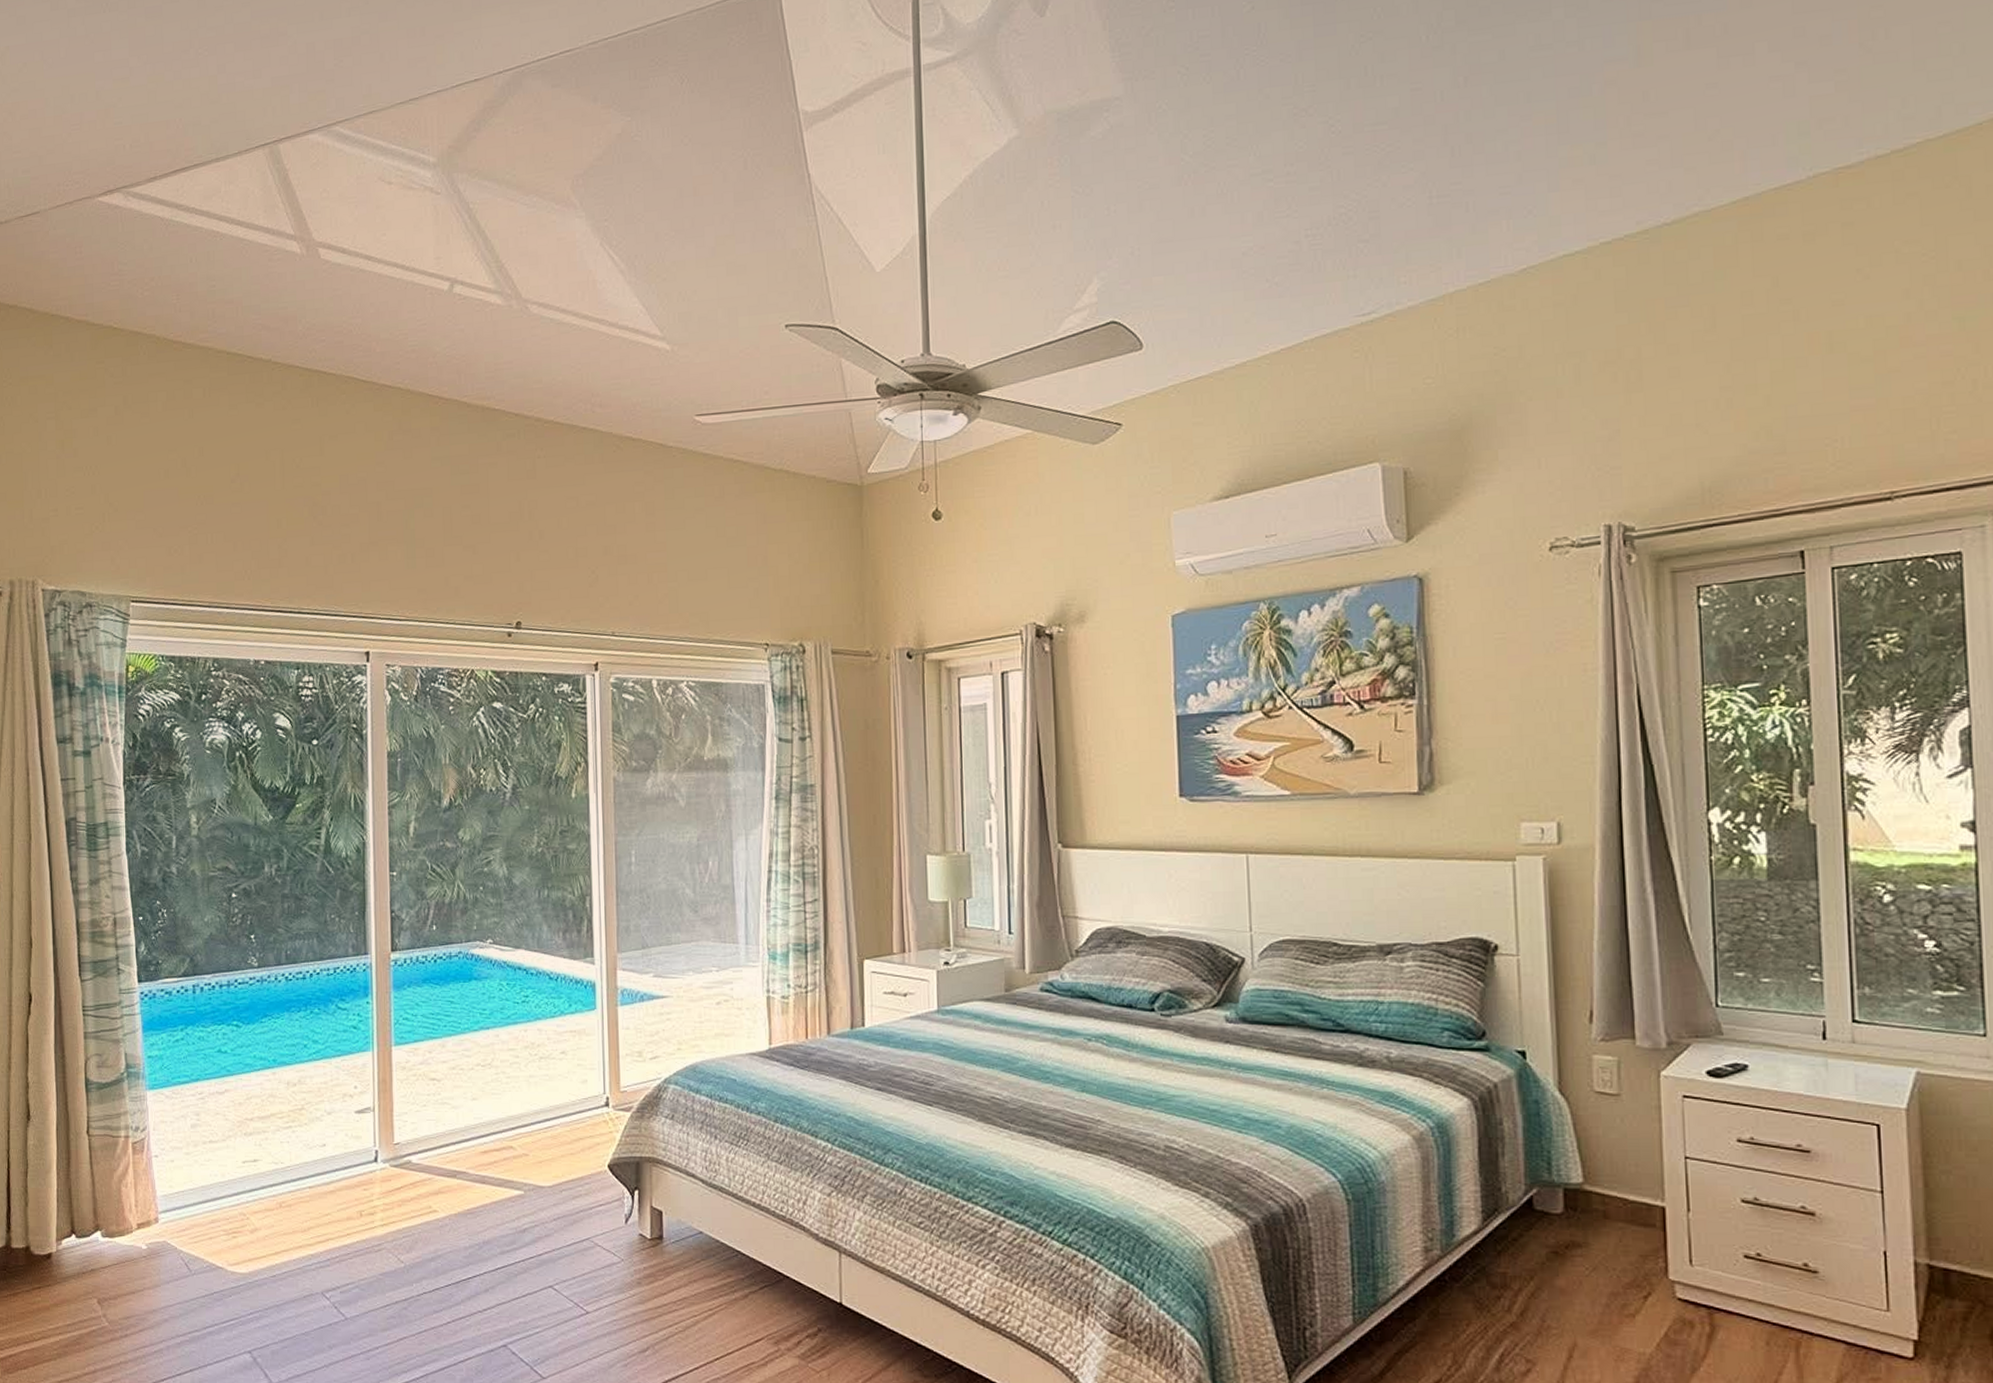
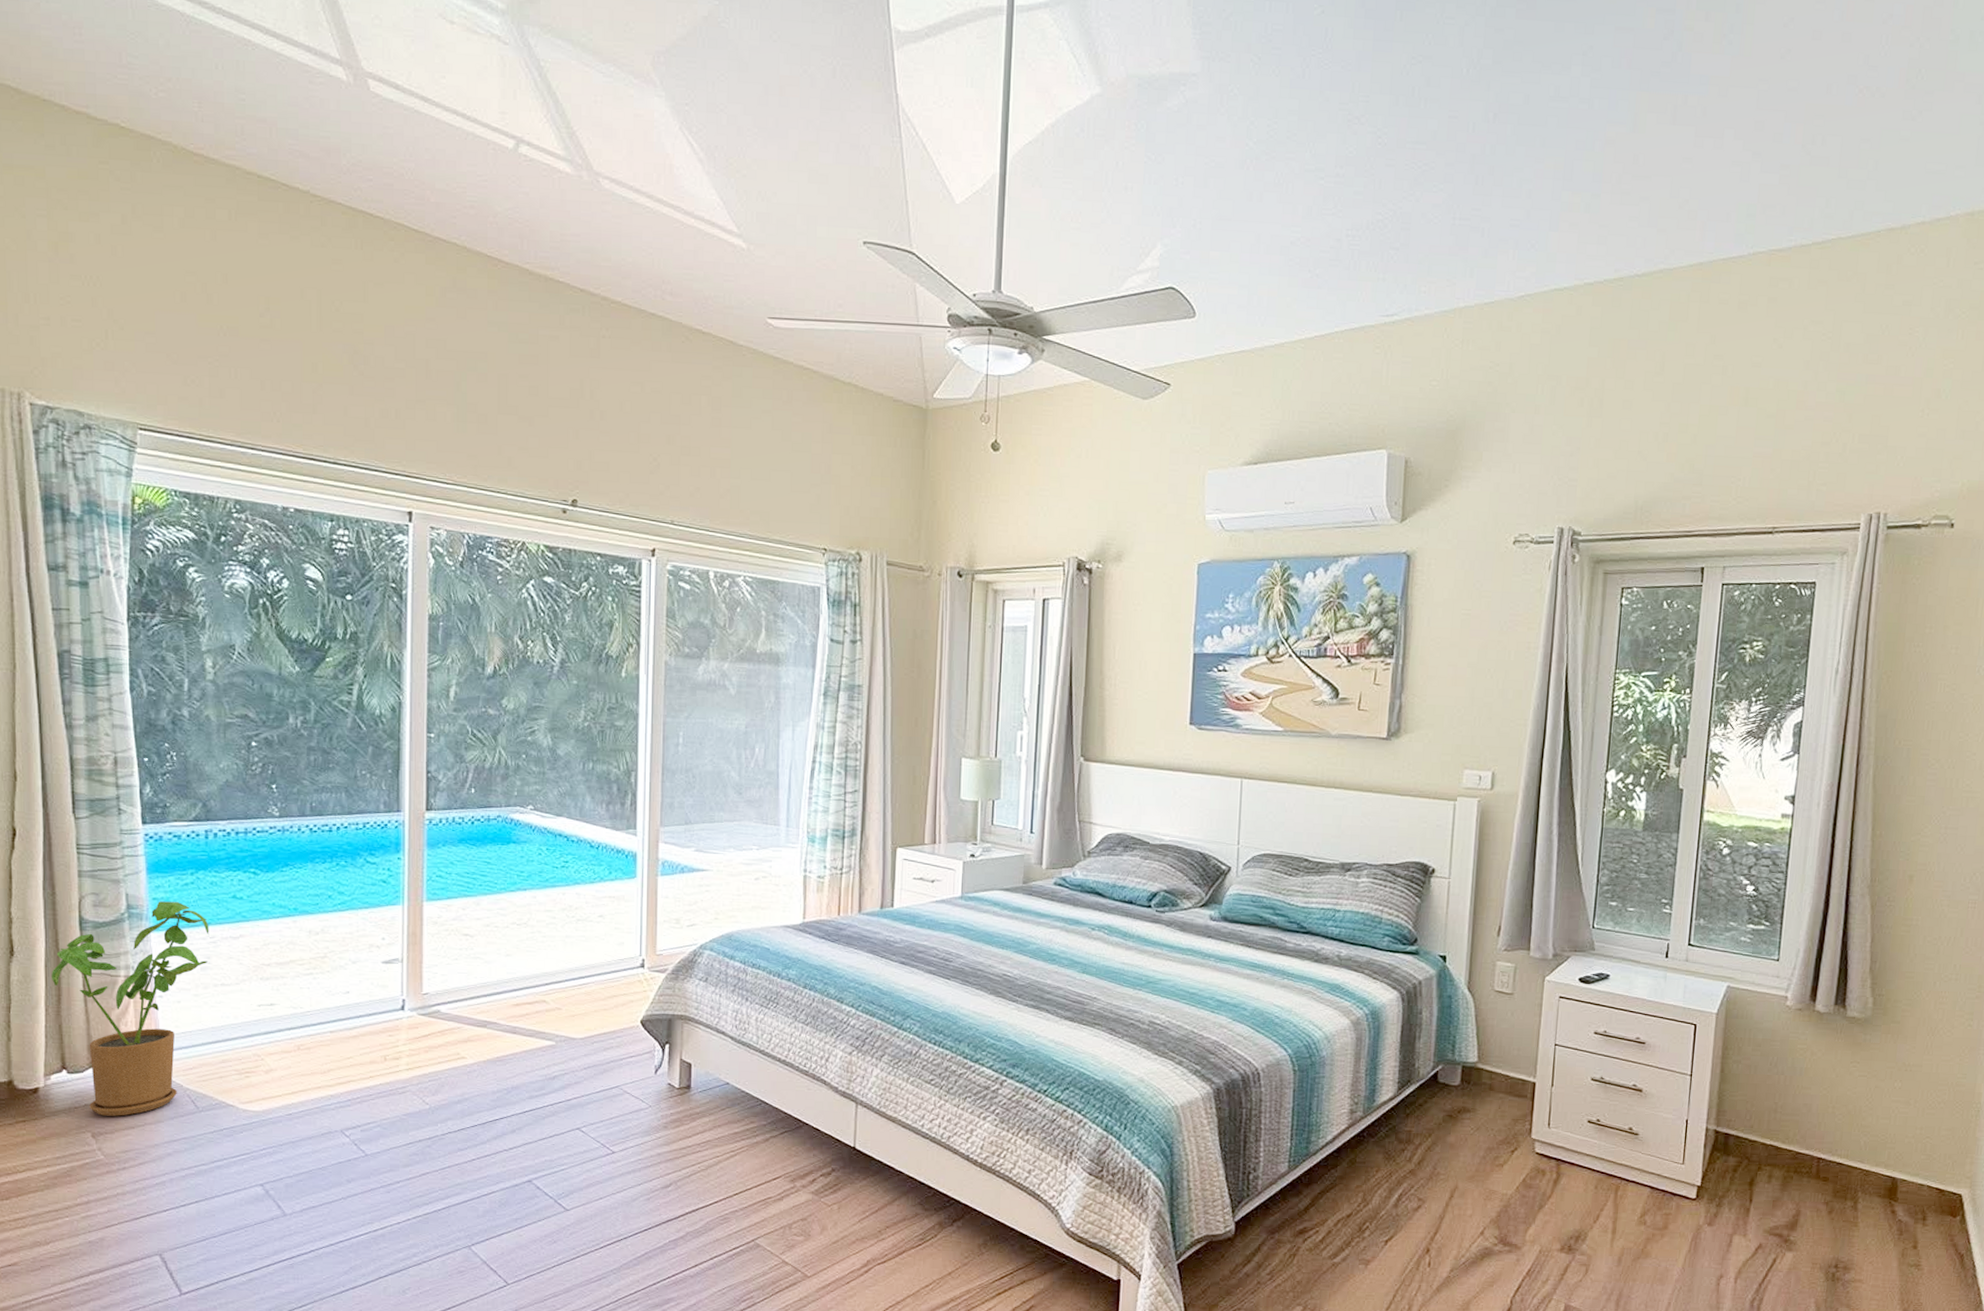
house plant: none [62,1059,198,1281] -> present [52,901,209,1116]

